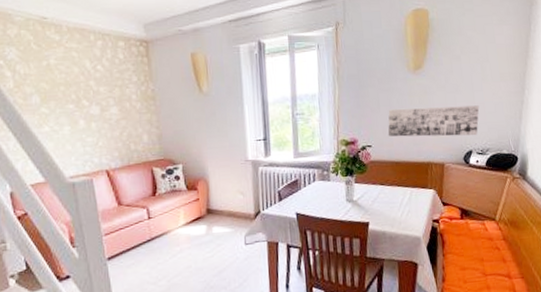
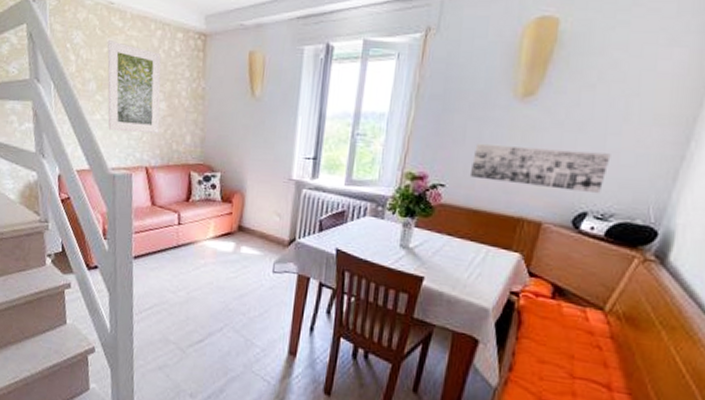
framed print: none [46,54,114,141] -> present [107,40,162,134]

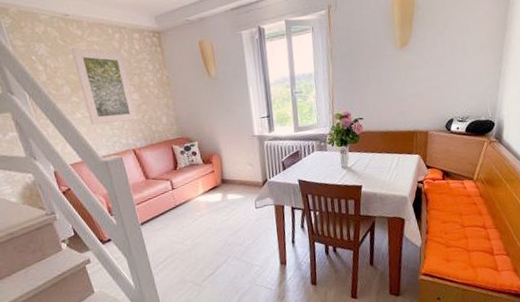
wall art: present [469,144,611,194] -> none [377,77,461,109]

